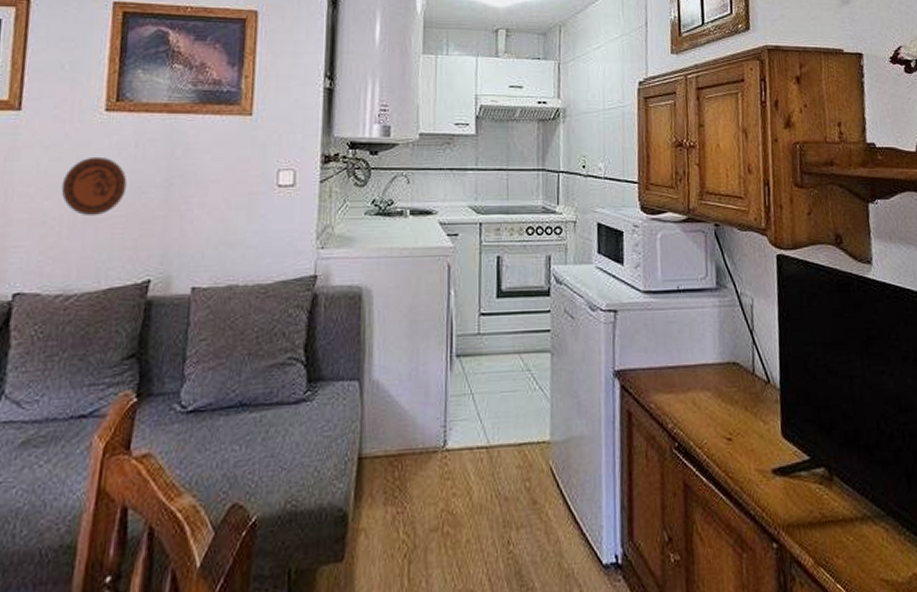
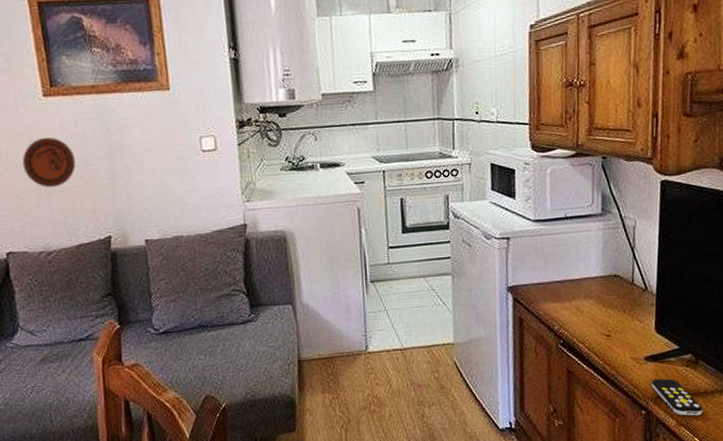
remote control: none [782,498,844,553] -> present [652,378,703,416]

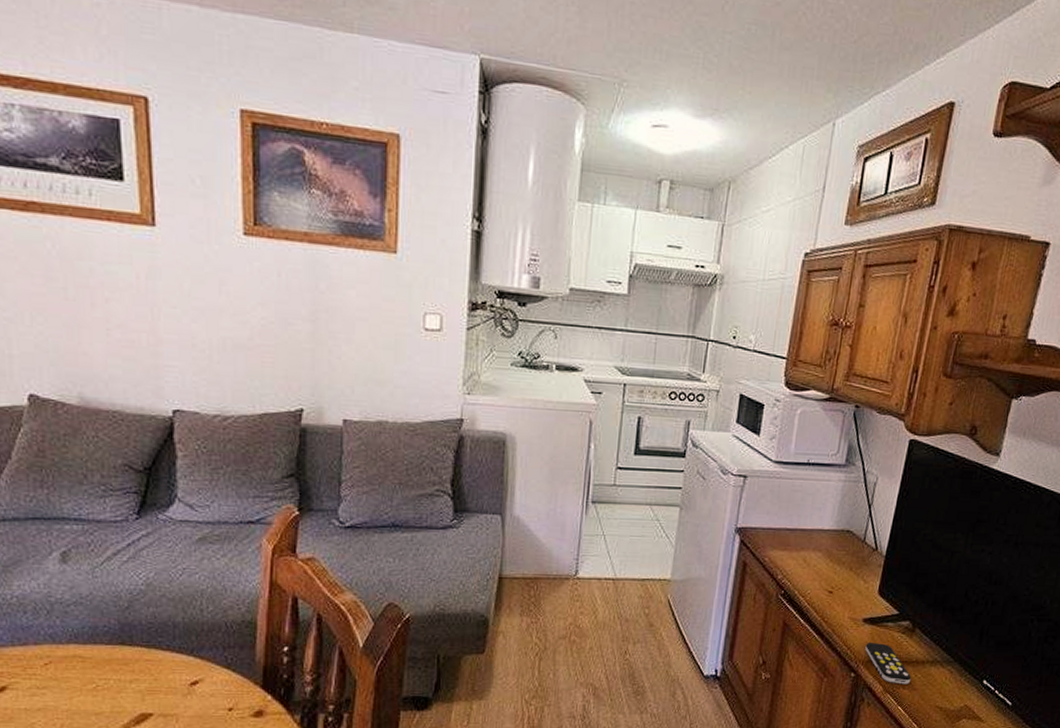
decorative plate: present [22,137,76,188] -> none [207,282,273,343]

